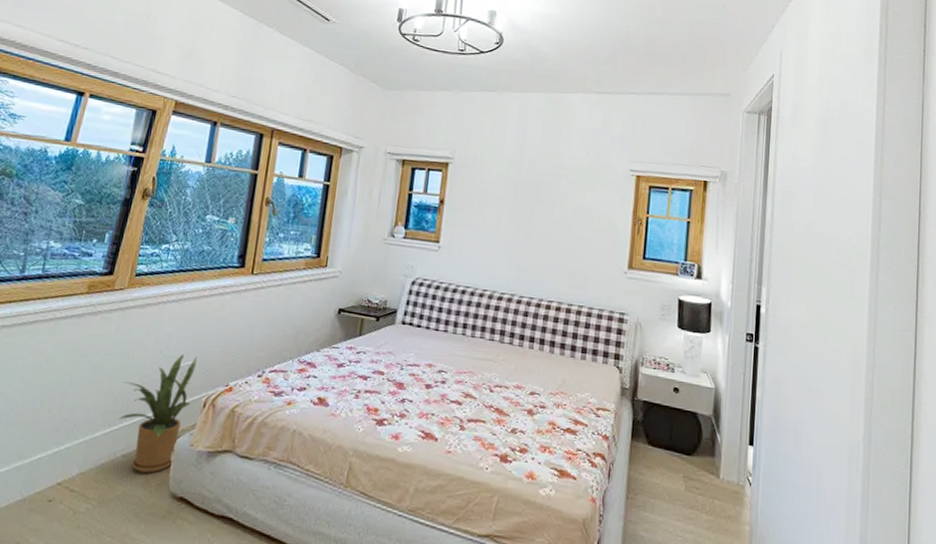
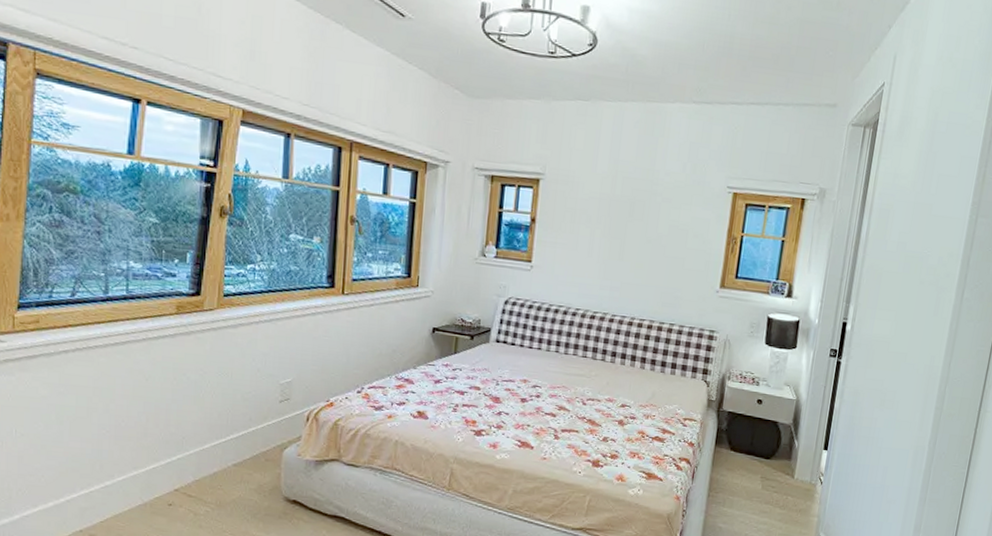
house plant: present [118,354,197,473] -> none [225,372,295,480]

